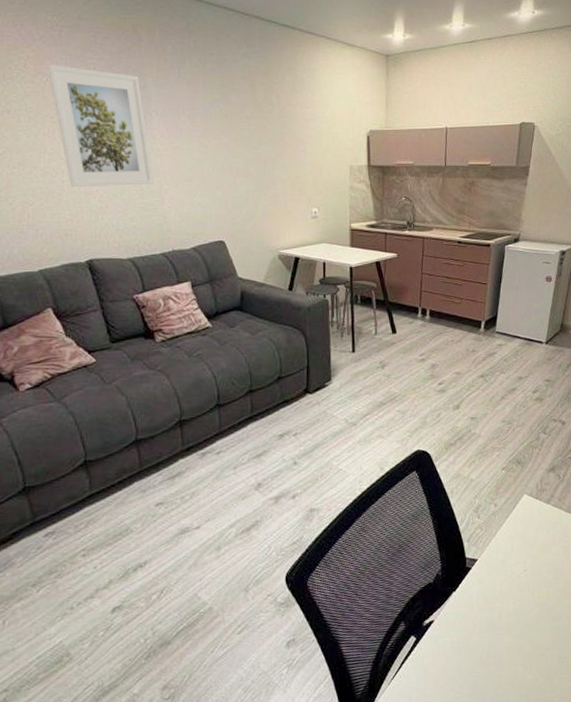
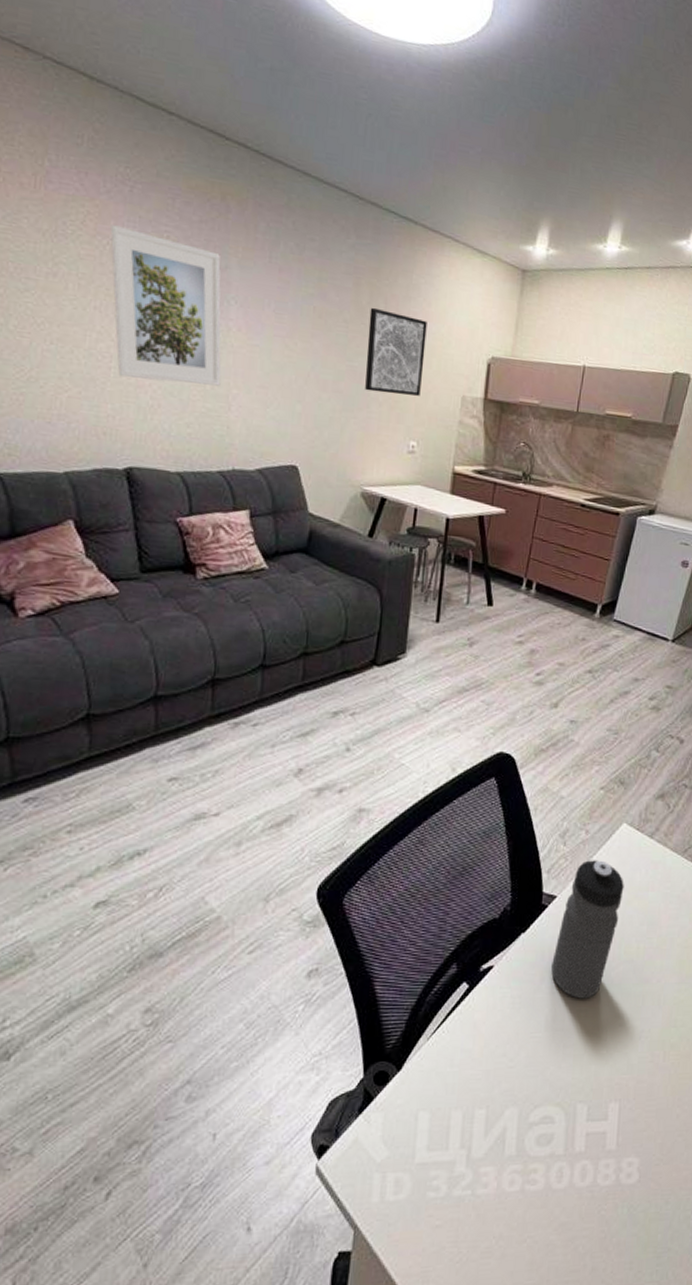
wall art: none [266,103,316,172] -> present [365,307,427,396]
water bottle: none [480,526,531,638] -> present [551,860,624,999]

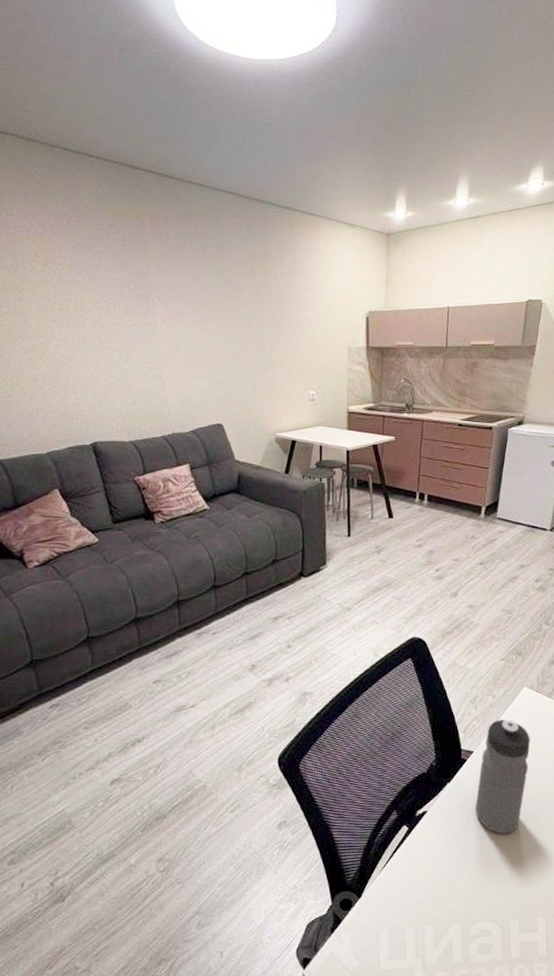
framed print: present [110,225,221,386] -> none [57,253,155,373]
wall art: present [365,307,427,396] -> none [265,285,314,355]

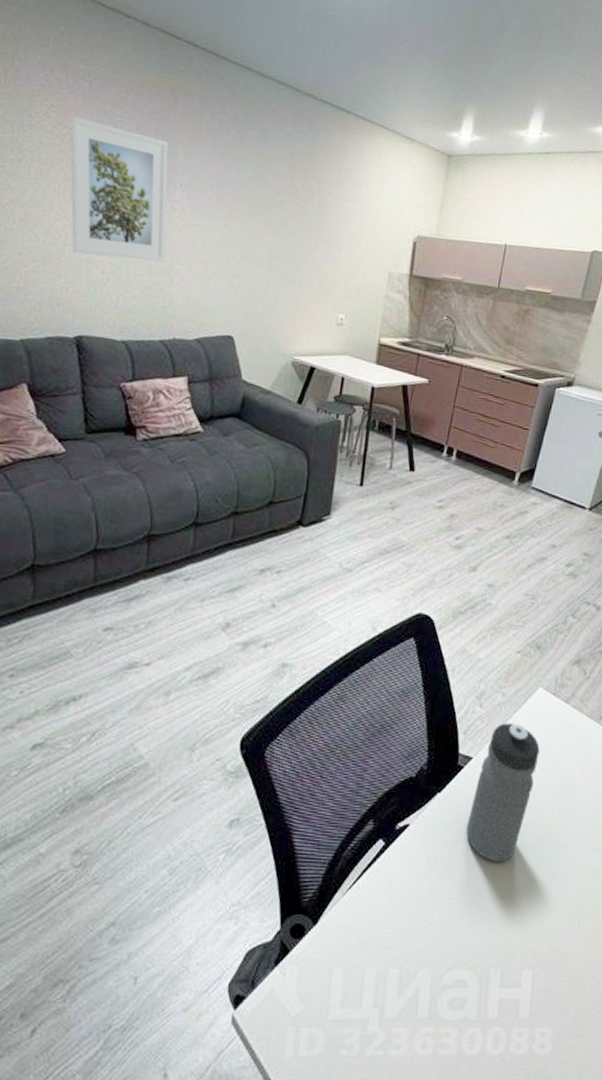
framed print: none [57,253,155,373] -> present [70,116,169,262]

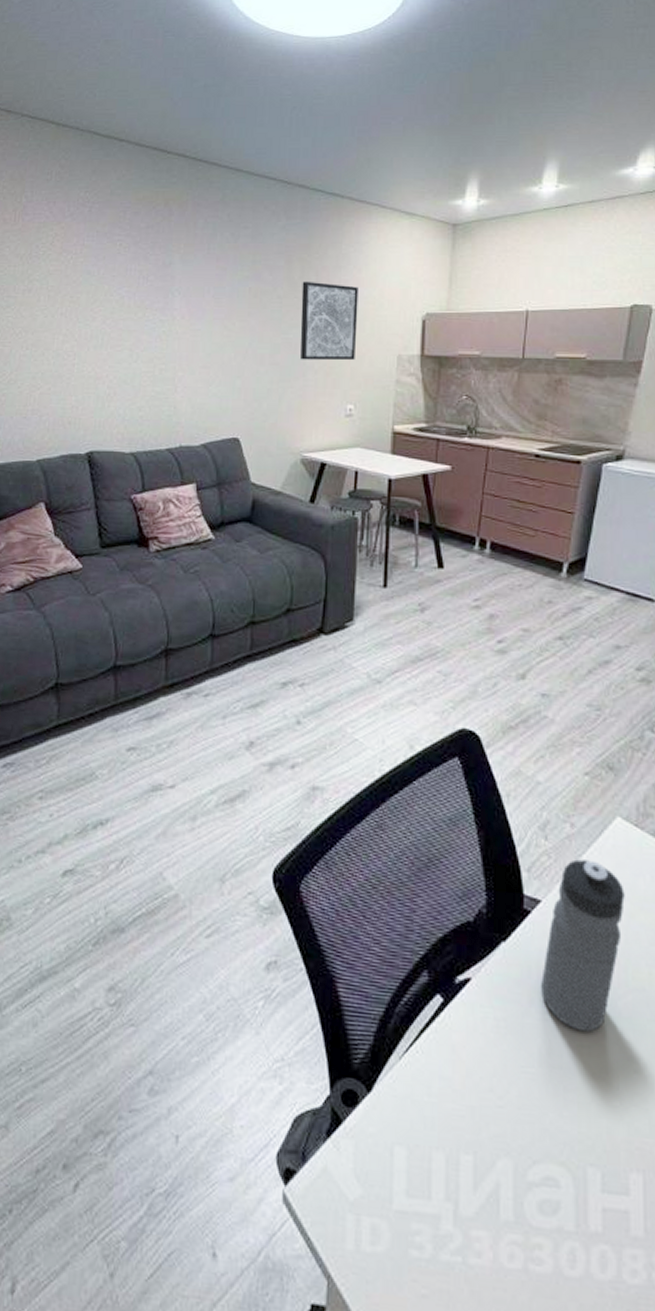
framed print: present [70,116,169,262] -> none [73,242,168,372]
wall art: none [298,190,357,272] -> present [300,281,358,361]

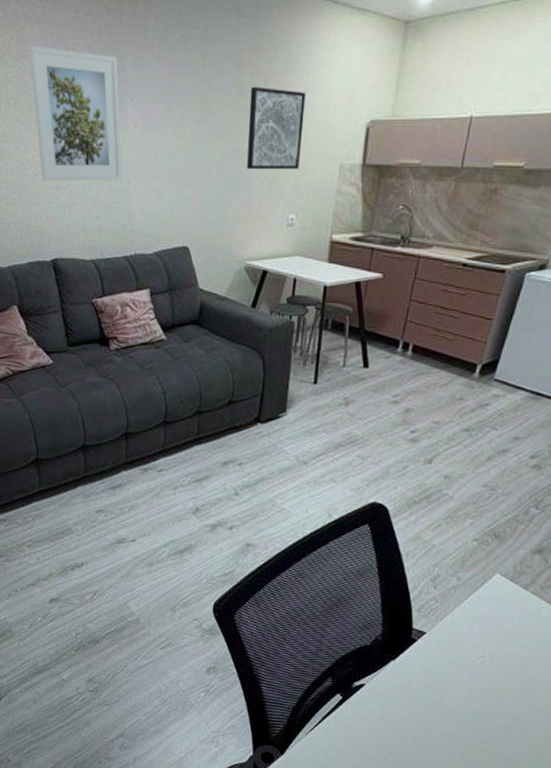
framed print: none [73,242,168,372] -> present [29,46,123,182]
water bottle: present [541,859,625,1032] -> none [419,604,495,724]

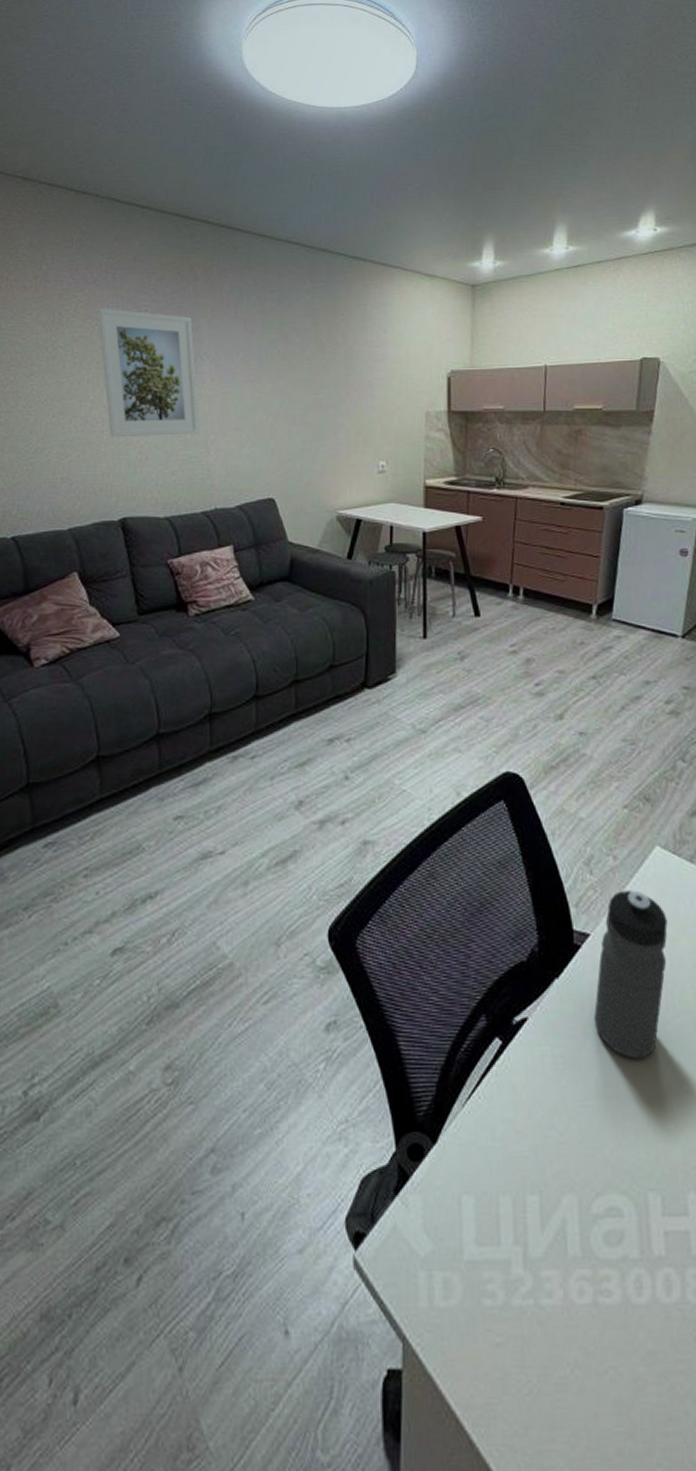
wall art: present [247,86,306,170] -> none [329,342,386,419]
water bottle: none [419,604,495,724] -> present [594,890,668,1059]

